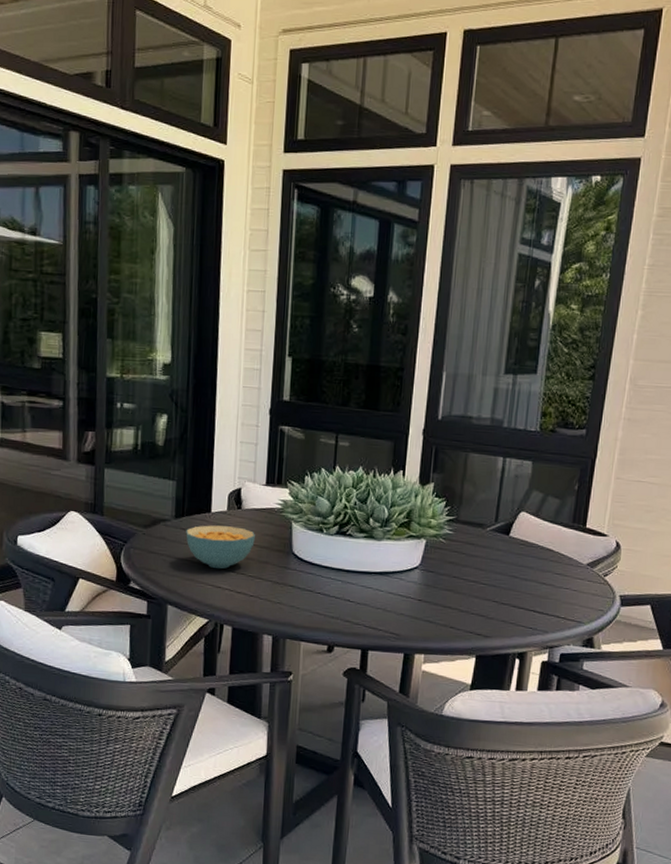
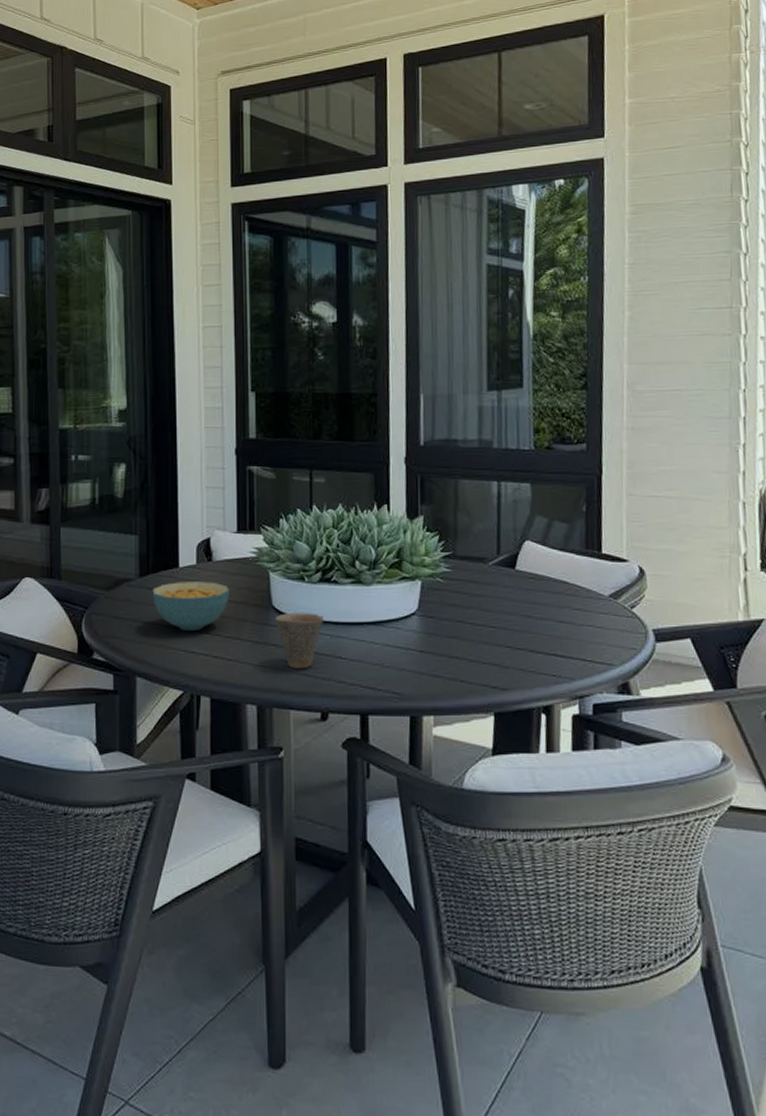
cup: none [293,559,337,608] -> present [274,613,324,670]

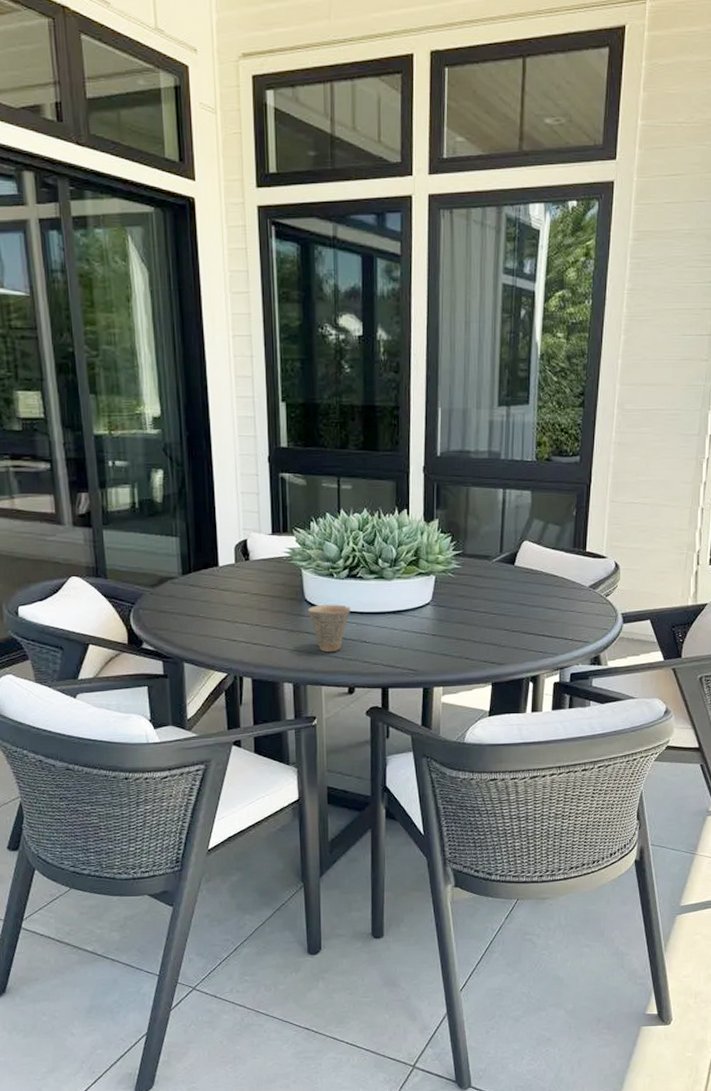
cereal bowl: present [152,582,229,632] -> none [195,579,266,623]

